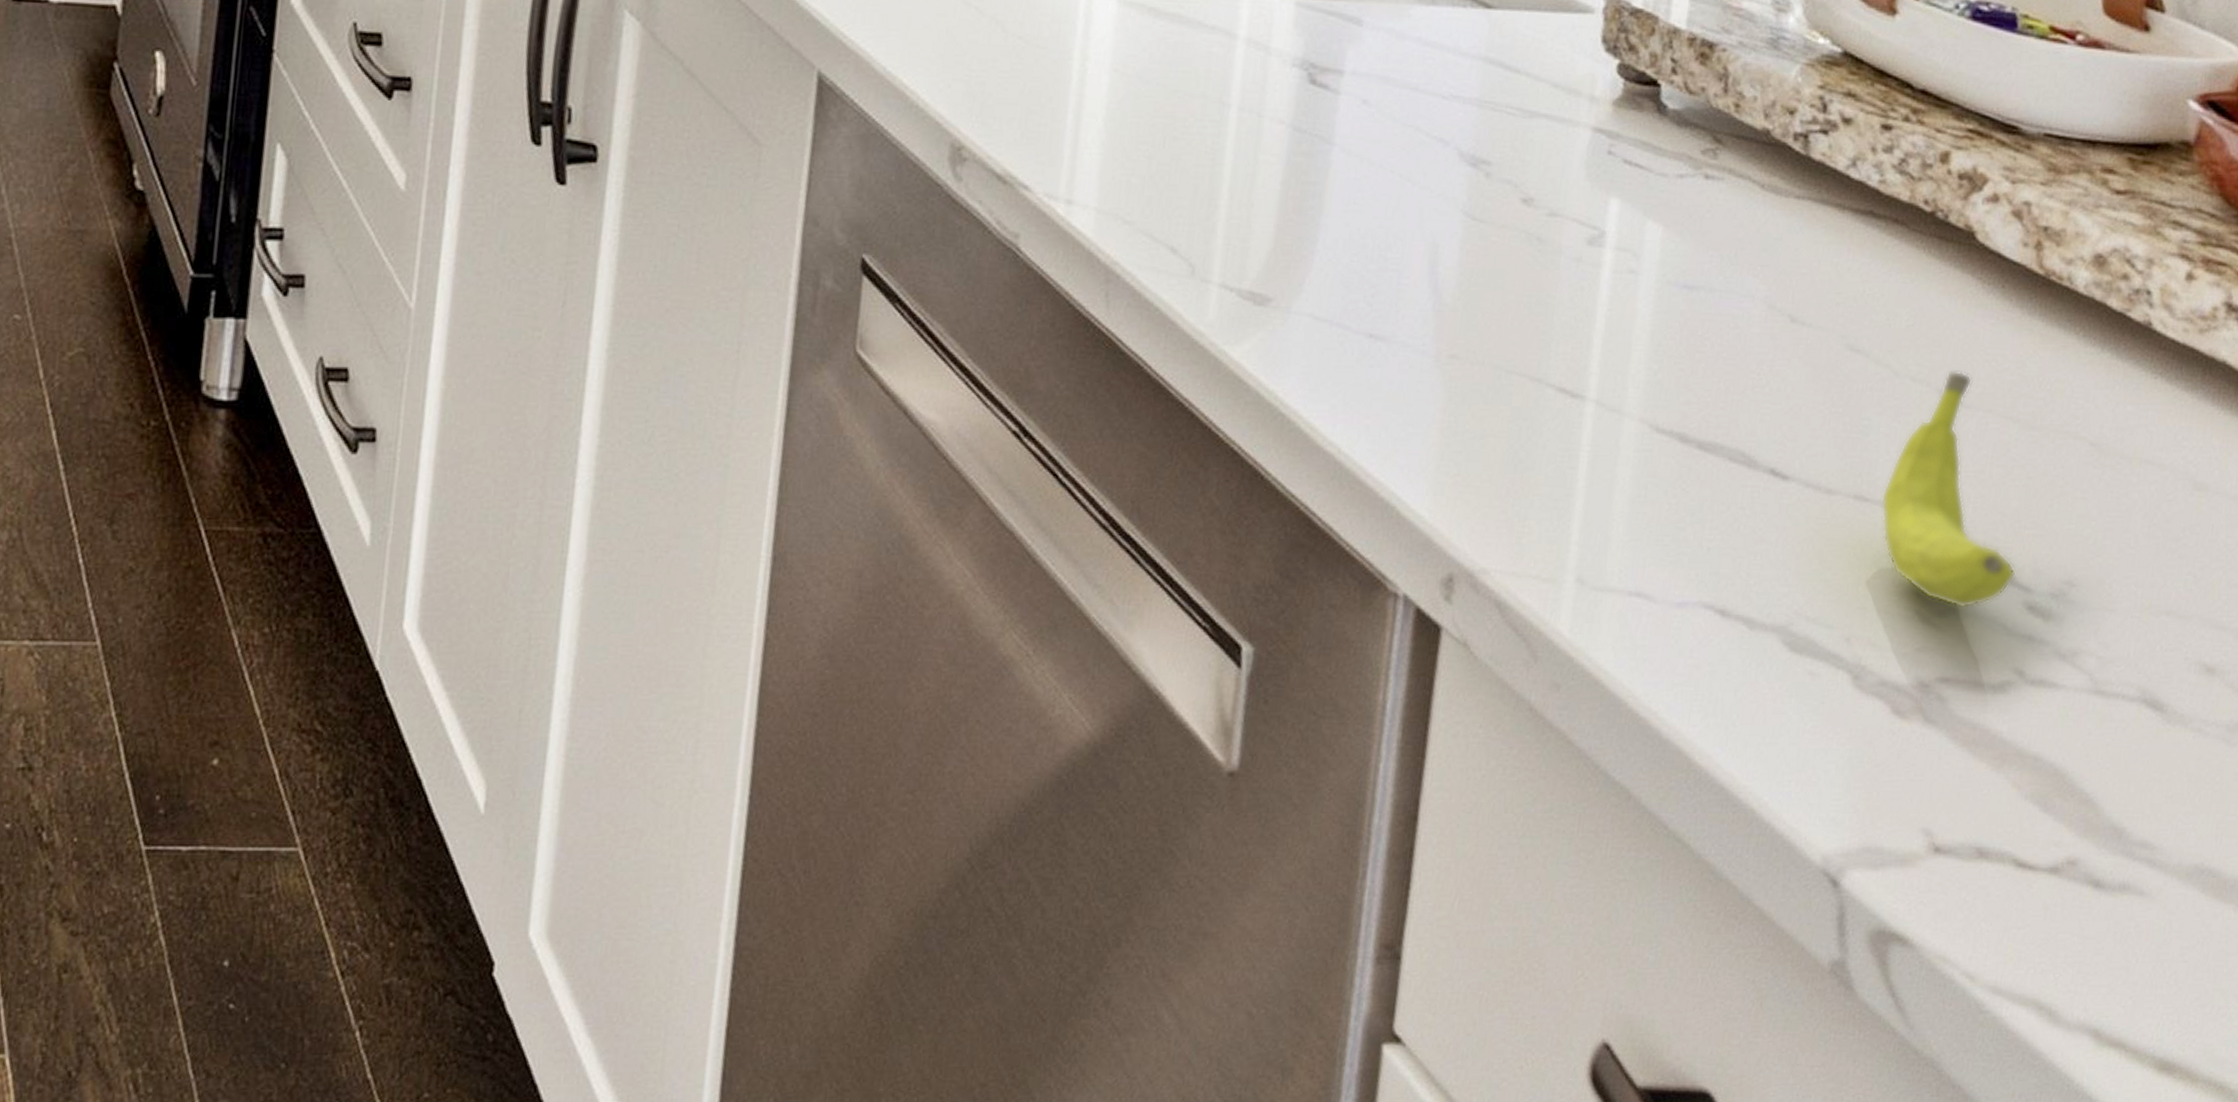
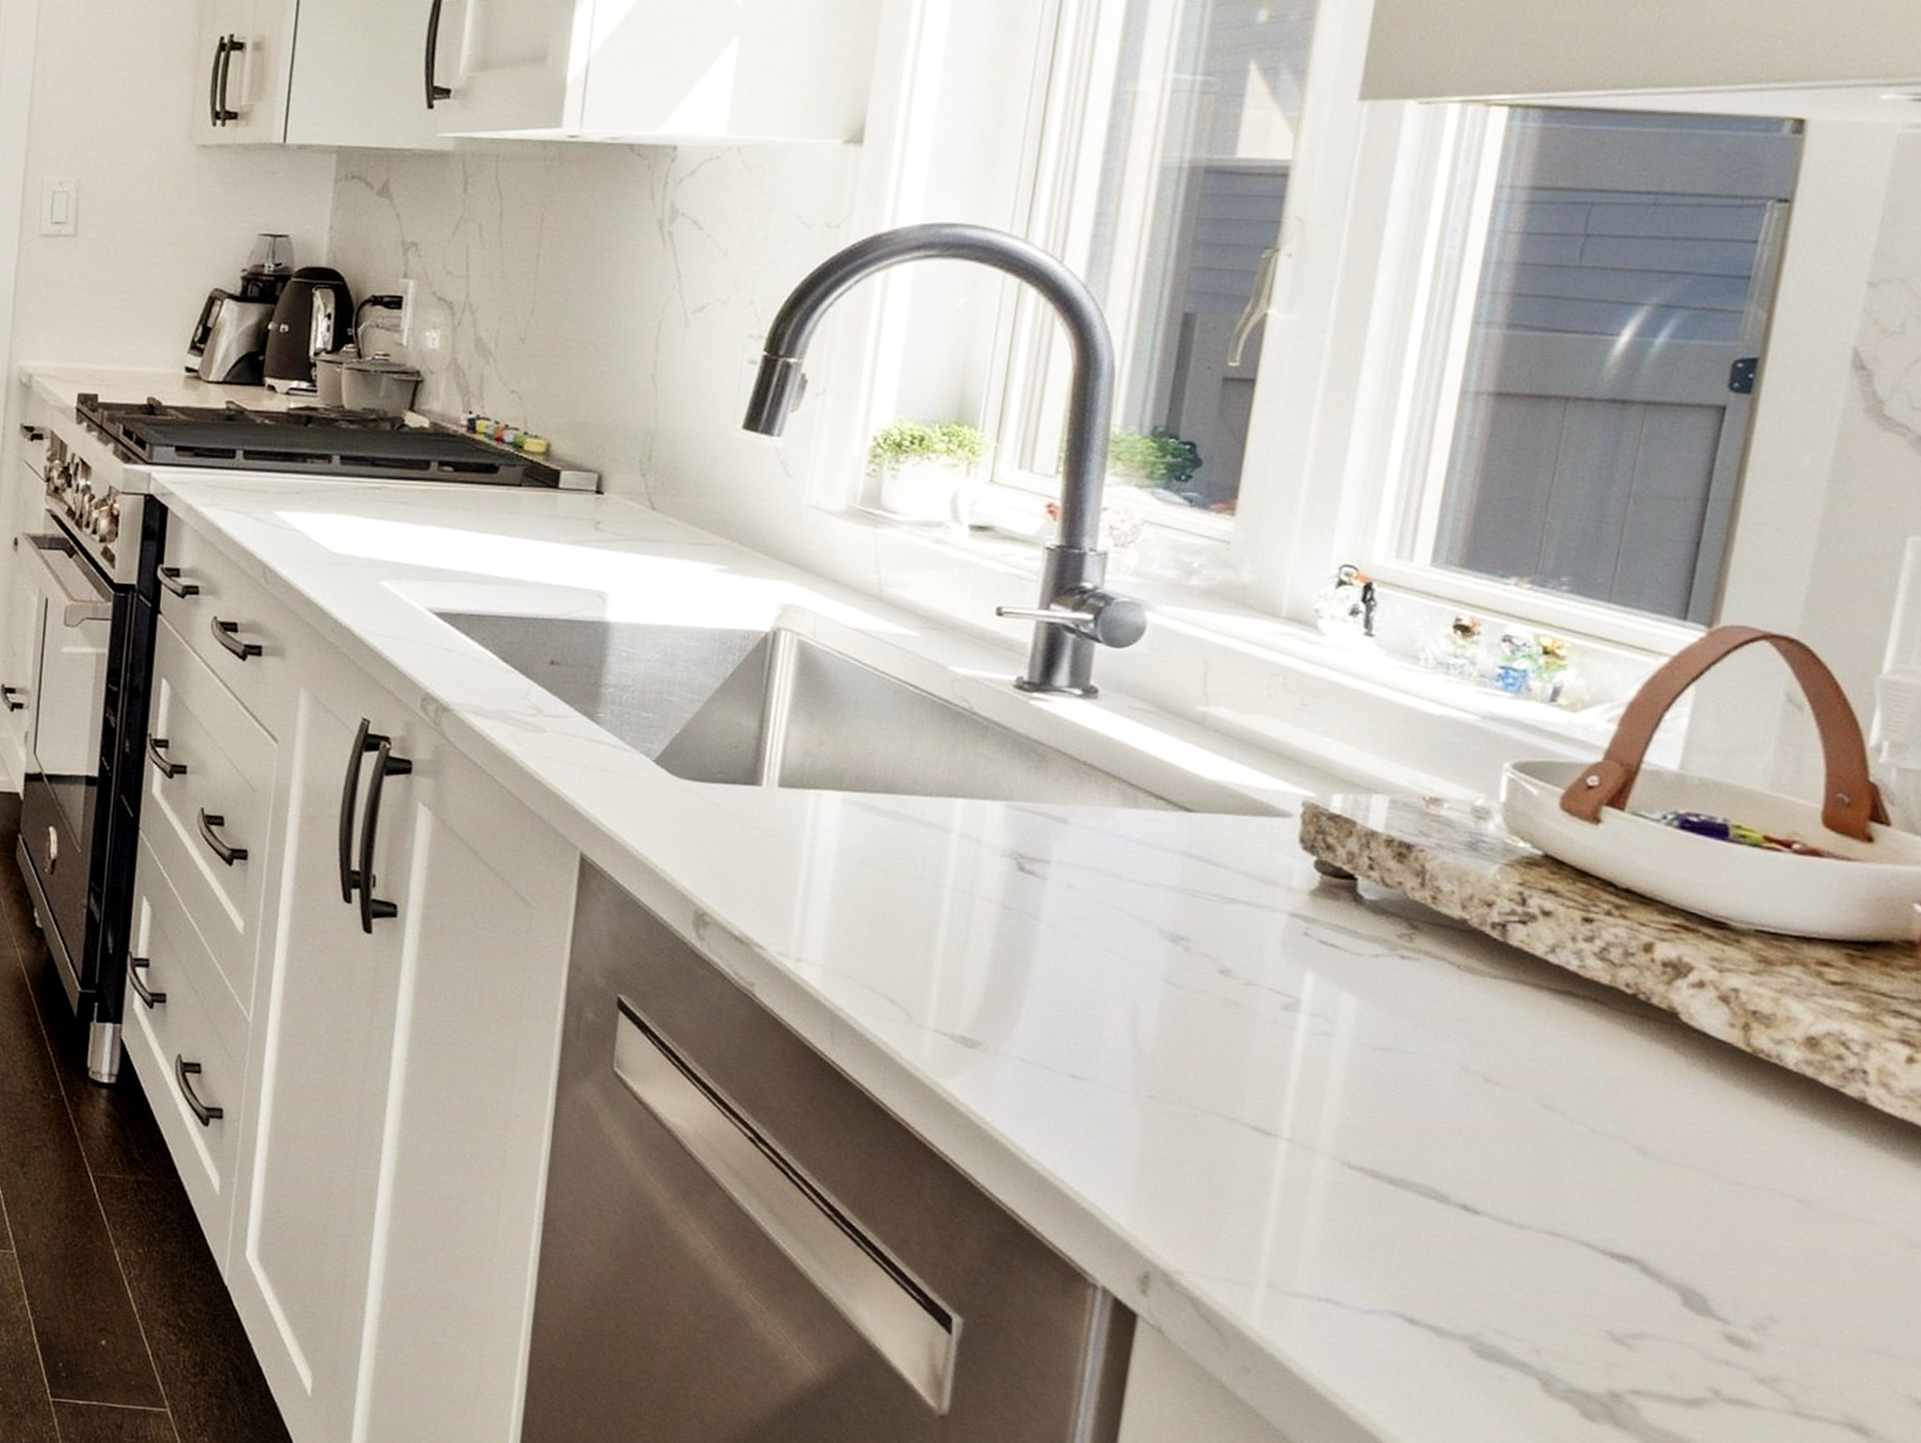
fruit: present [1881,370,2016,610] -> none [1574,1130,1715,1334]

